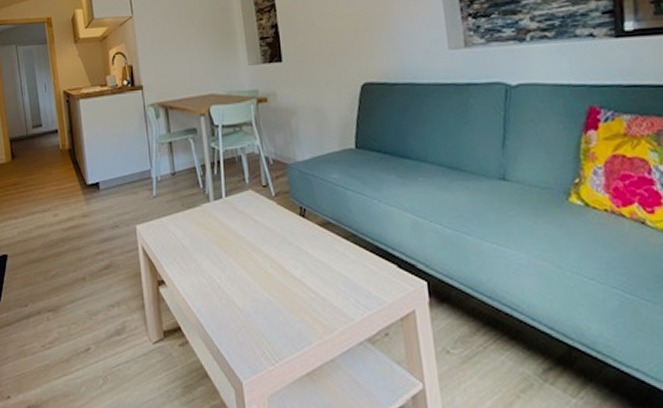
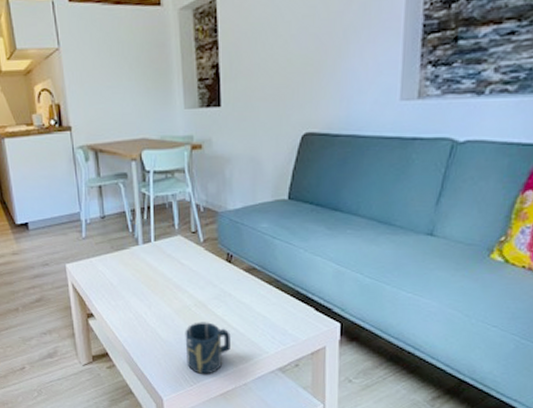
cup: none [262,286,313,349] -> present [185,322,230,374]

